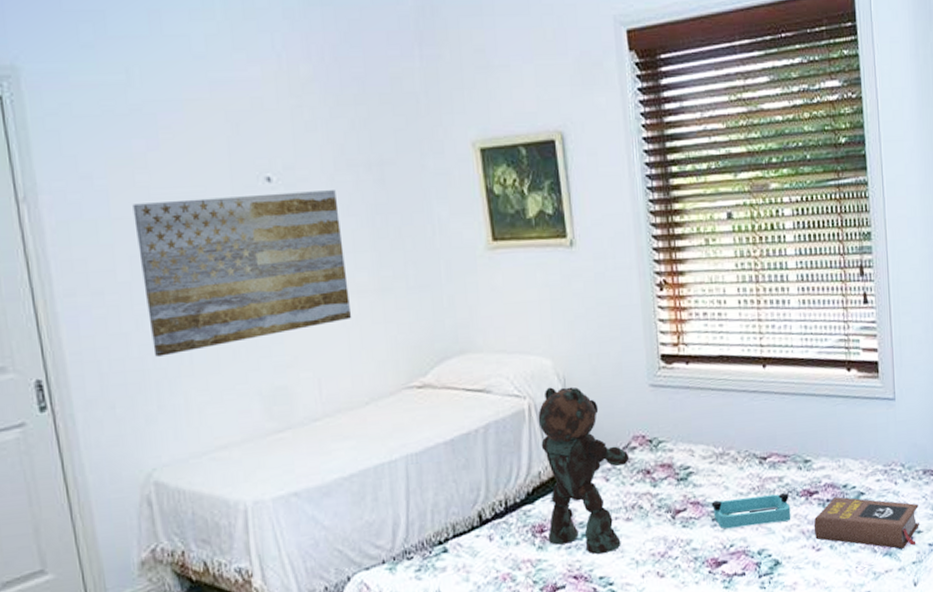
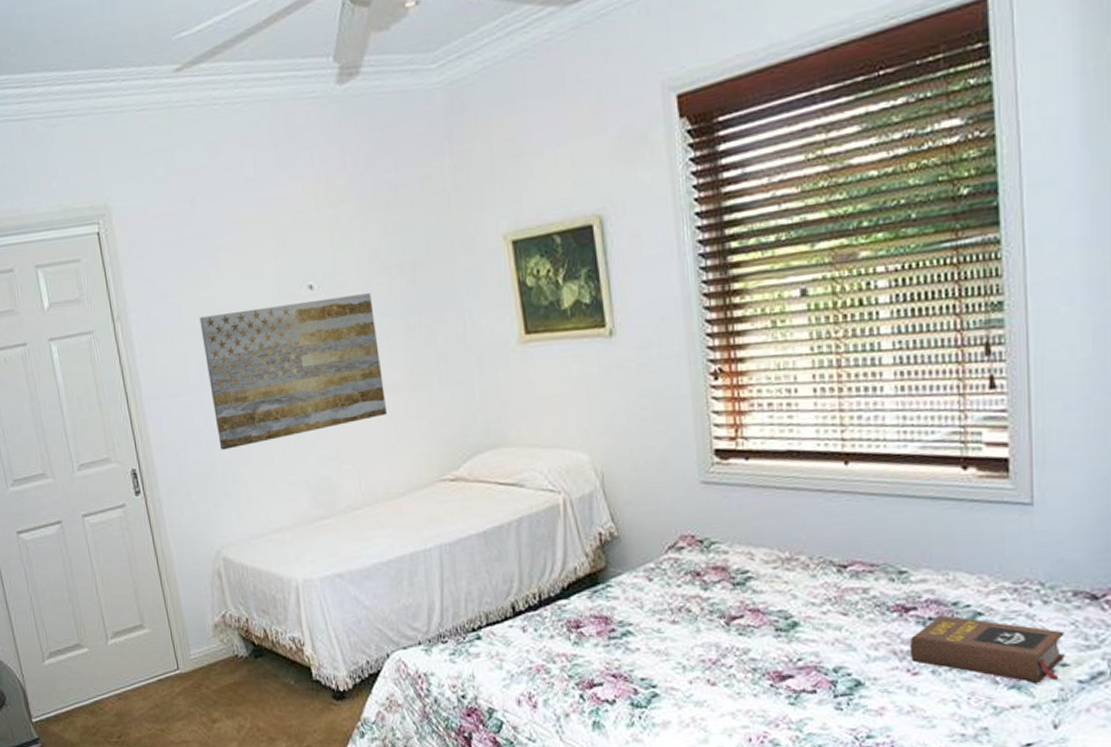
teddy bear: present [538,386,630,554] -> none [573,482,676,654]
tray: present [711,493,791,529] -> none [774,607,879,641]

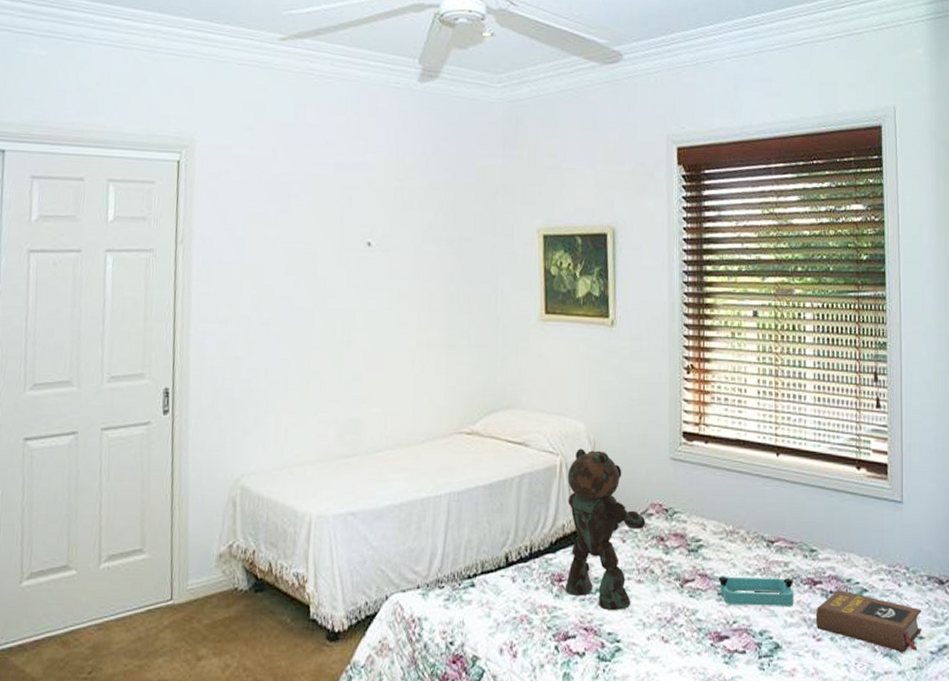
wall art: present [199,293,388,450] -> none [258,253,421,380]
teddy bear: none [573,482,676,654] -> present [564,448,646,610]
tray: none [774,607,879,641] -> present [718,576,794,606]

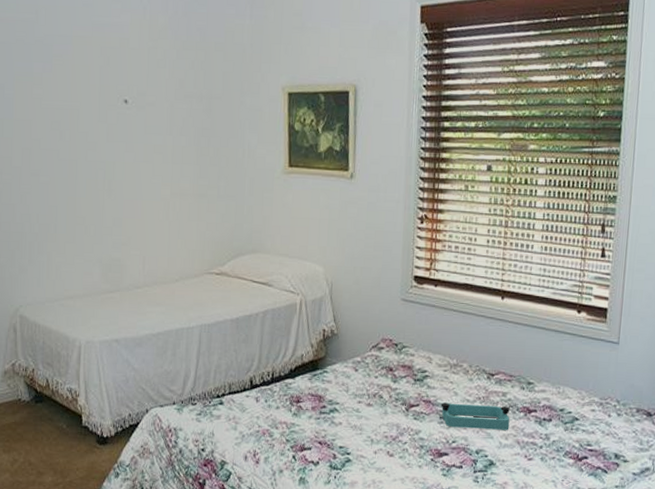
teddy bear: present [564,448,646,610] -> none [302,289,377,428]
book: present [815,590,921,652] -> none [528,418,628,473]

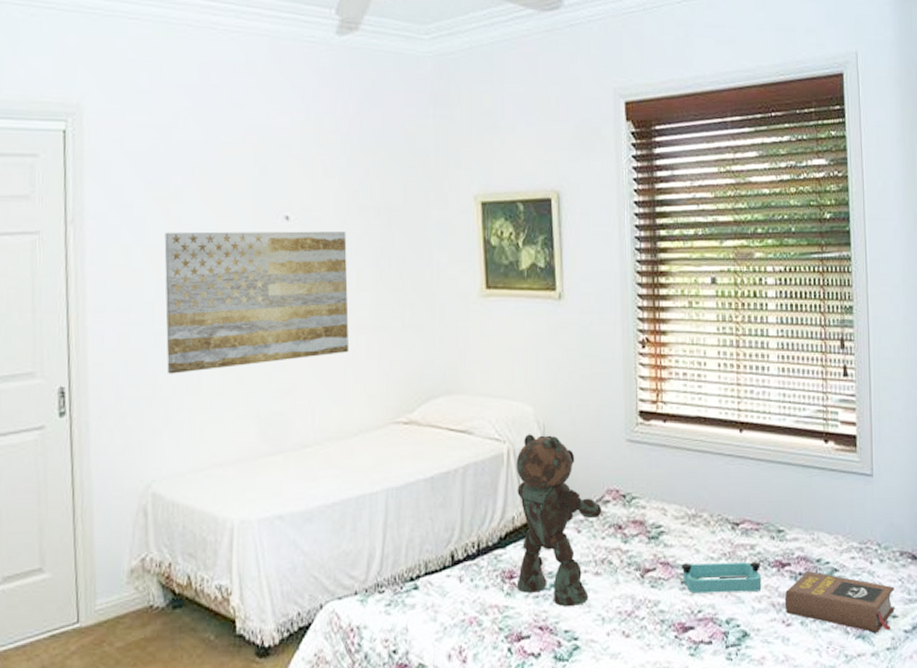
wall art: none [28,110,174,225] -> present [164,231,350,374]
teddy bear: none [302,289,377,428] -> present [516,434,602,606]
book: none [528,418,628,473] -> present [784,571,895,633]

